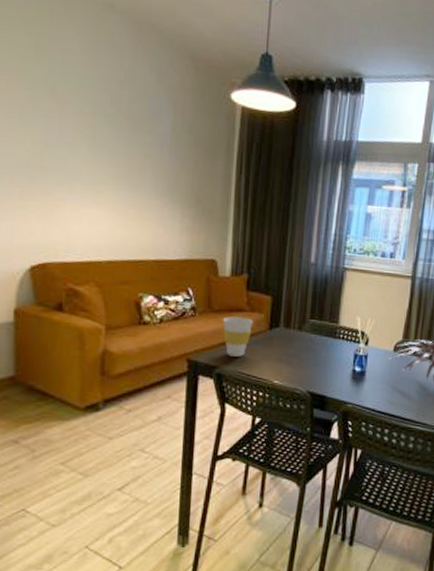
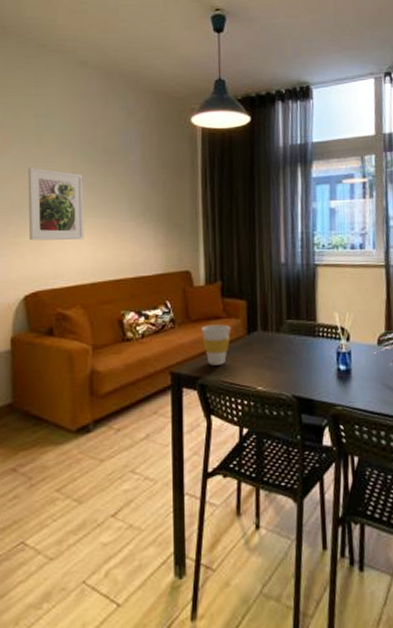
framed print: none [37,122,104,213] -> present [28,167,84,241]

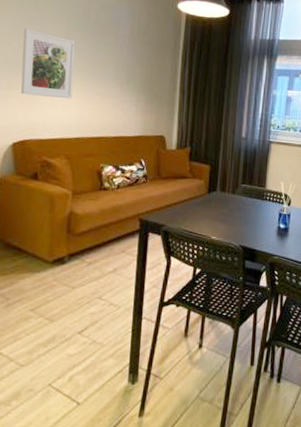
cup: present [201,324,231,366] -> none [169,183,195,217]

